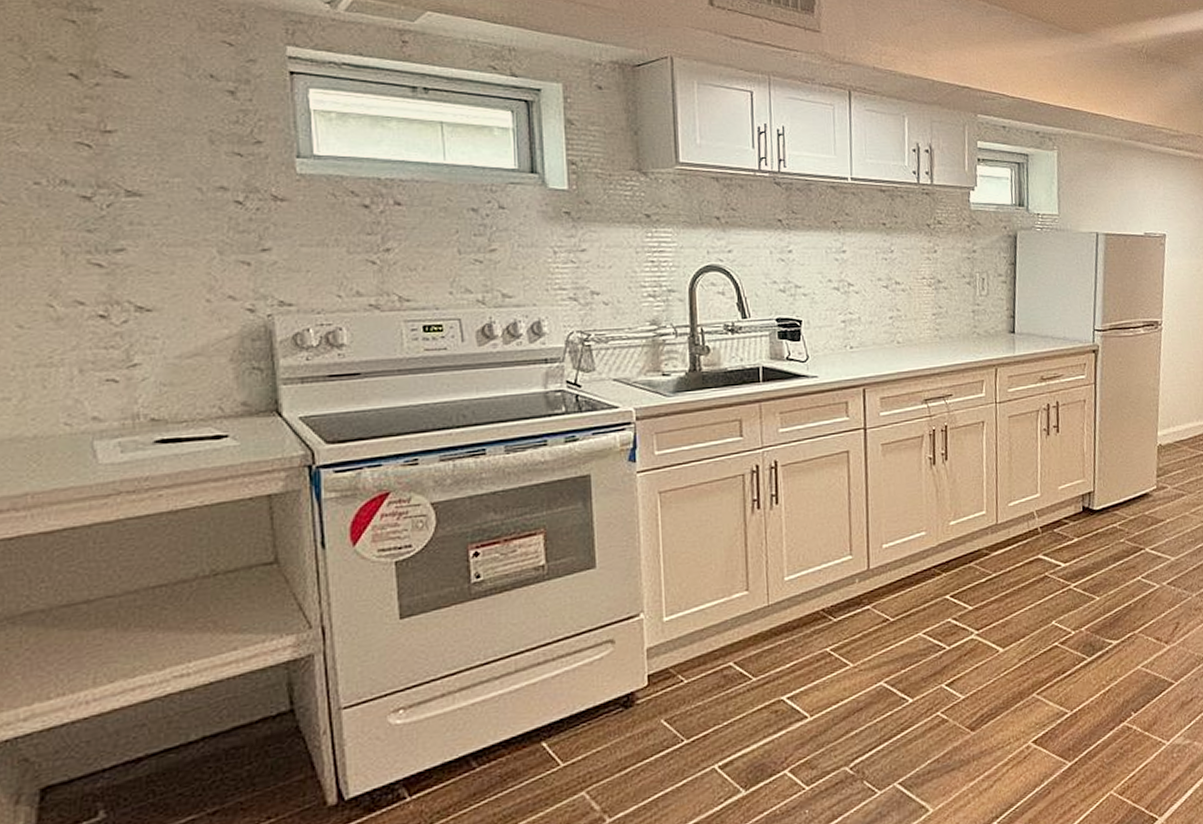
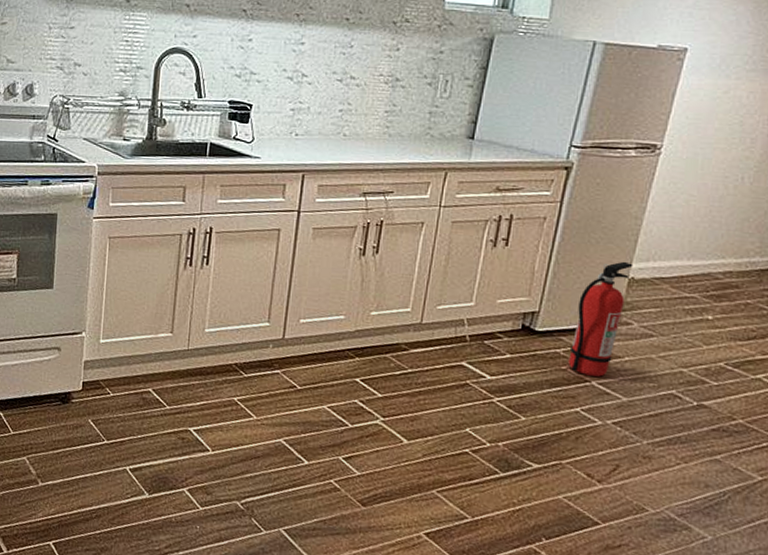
fire extinguisher: none [1123,430,1159,544] -> present [568,261,633,377]

